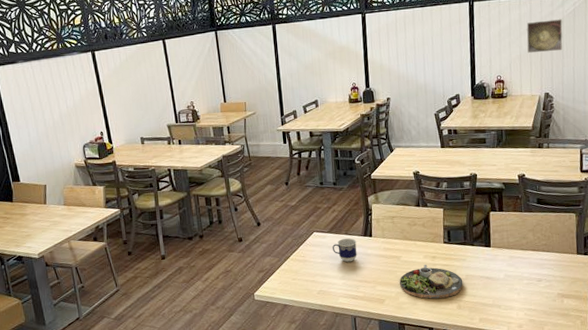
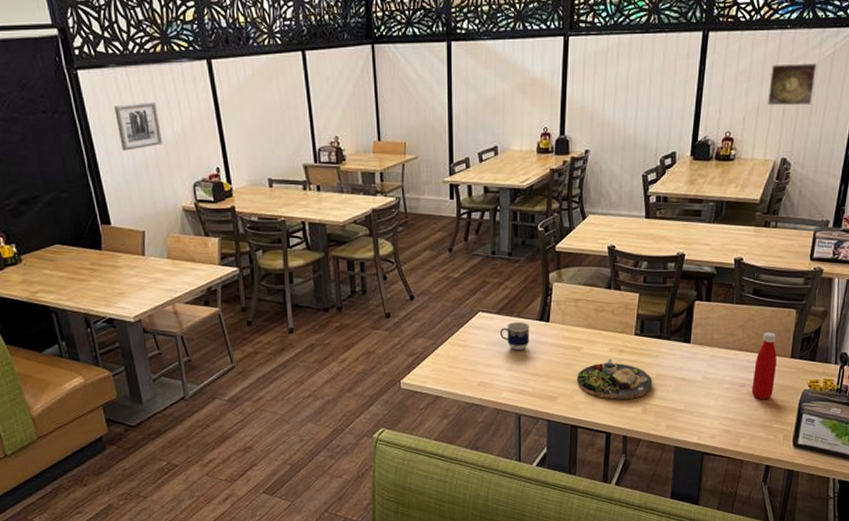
wall art: none [22,85,60,124] -> present [114,101,163,151]
bottle: none [547,234,567,292] -> present [751,332,777,400]

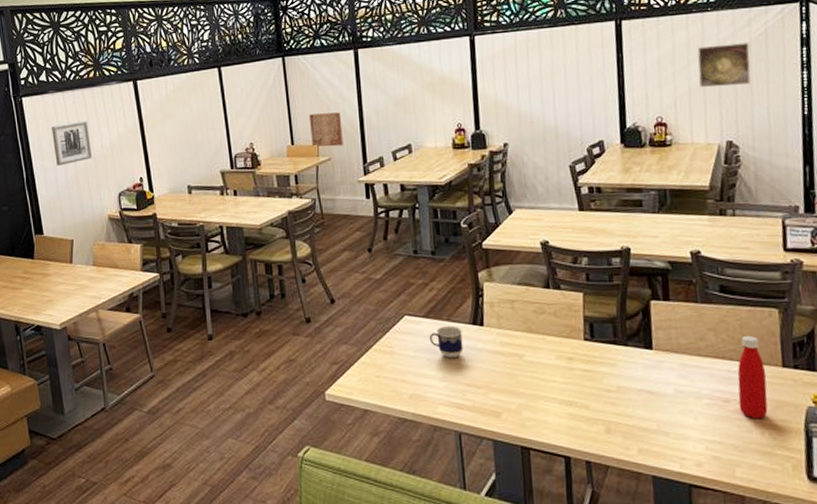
wall art: none [397,109,431,145] -> present [308,112,344,147]
dinner plate: present [576,358,653,400] -> none [521,367,613,416]

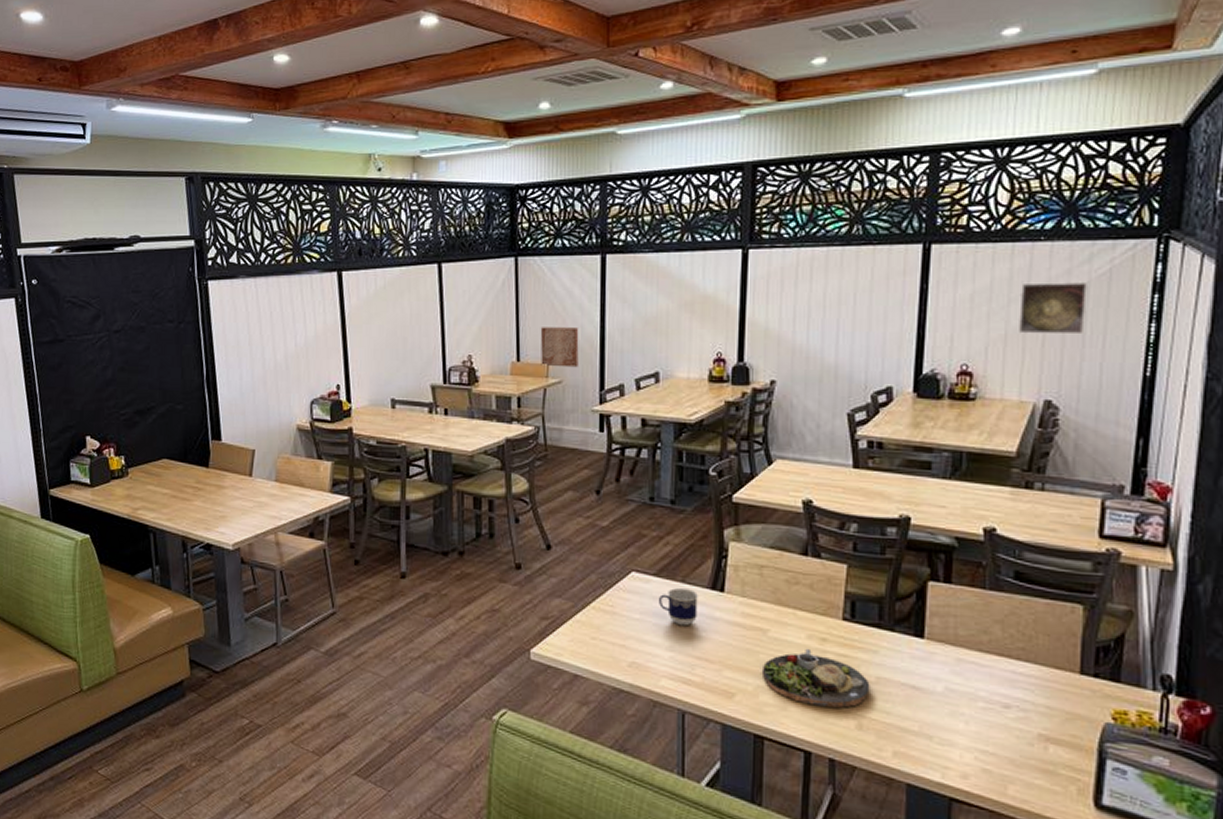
wall art: present [52,120,93,166] -> none [239,313,284,363]
dinner plate: none [521,367,613,416] -> present [761,648,870,708]
bottle: present [737,336,768,419] -> none [1021,633,1059,732]

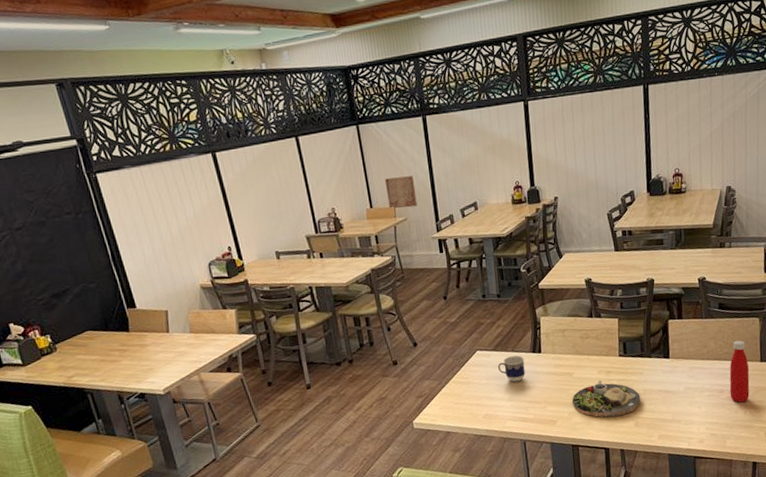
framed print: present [1019,282,1087,335] -> none [706,102,746,143]
bottle: none [1021,633,1059,732] -> present [729,340,750,403]

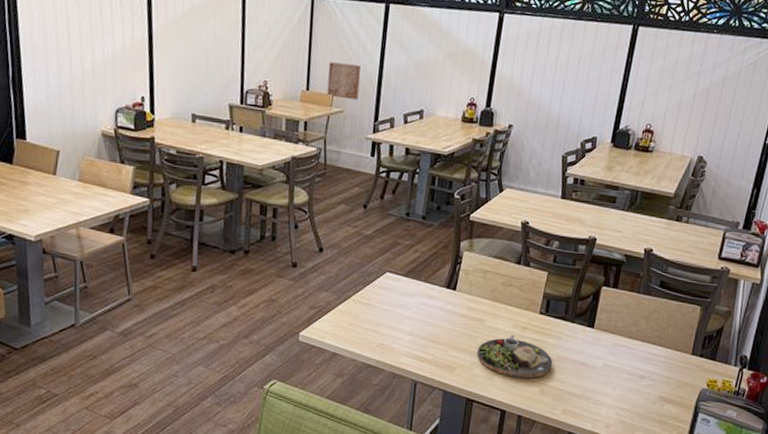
cup: present [498,355,526,383] -> none [405,286,436,316]
bottle: present [729,340,750,403] -> none [650,326,680,395]

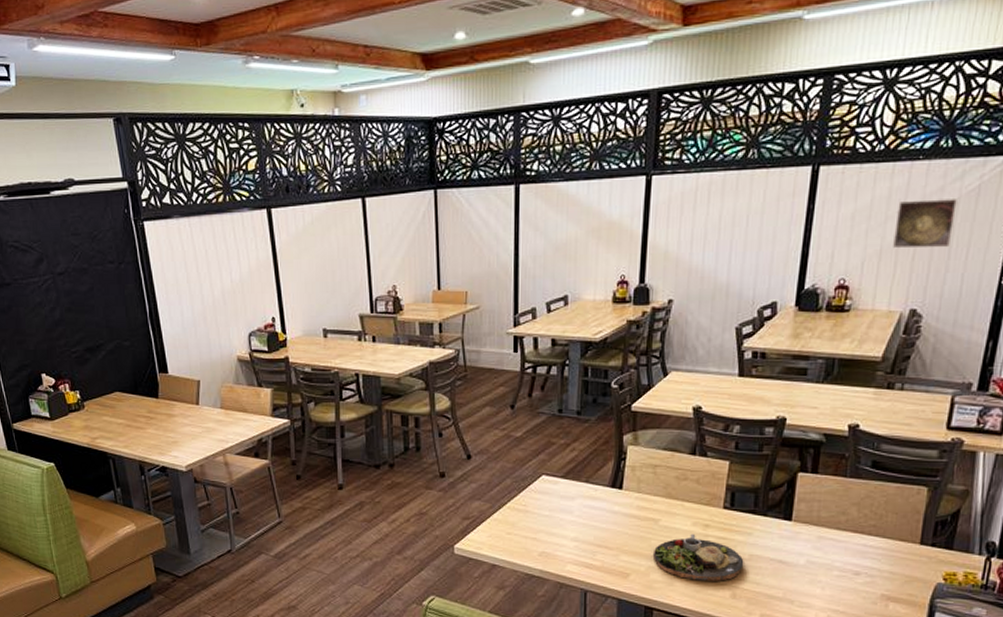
wall art: present [327,62,361,100] -> none [459,256,495,294]
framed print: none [689,65,739,109] -> present [893,199,957,249]

